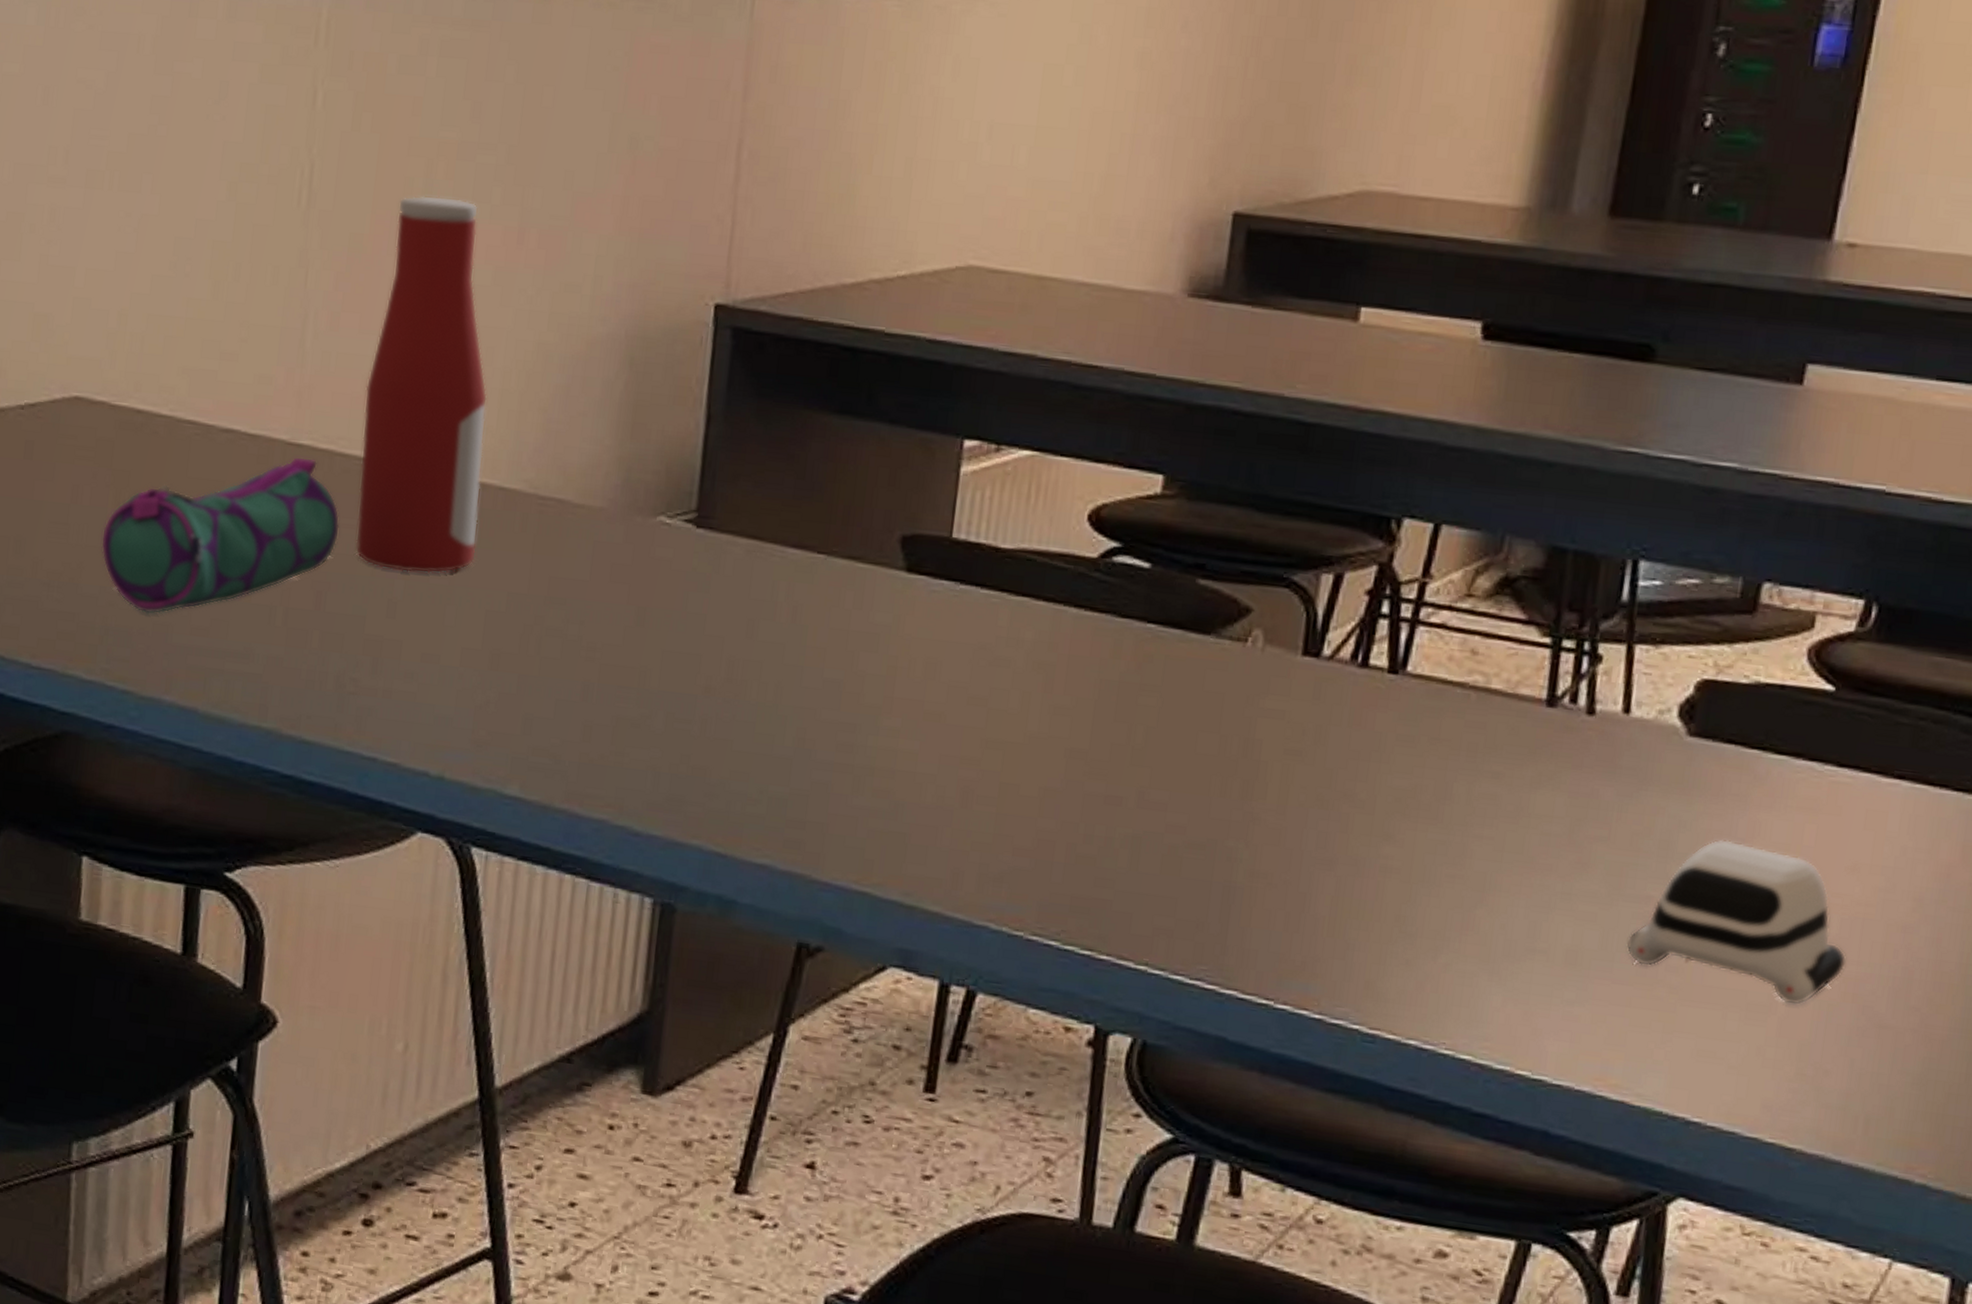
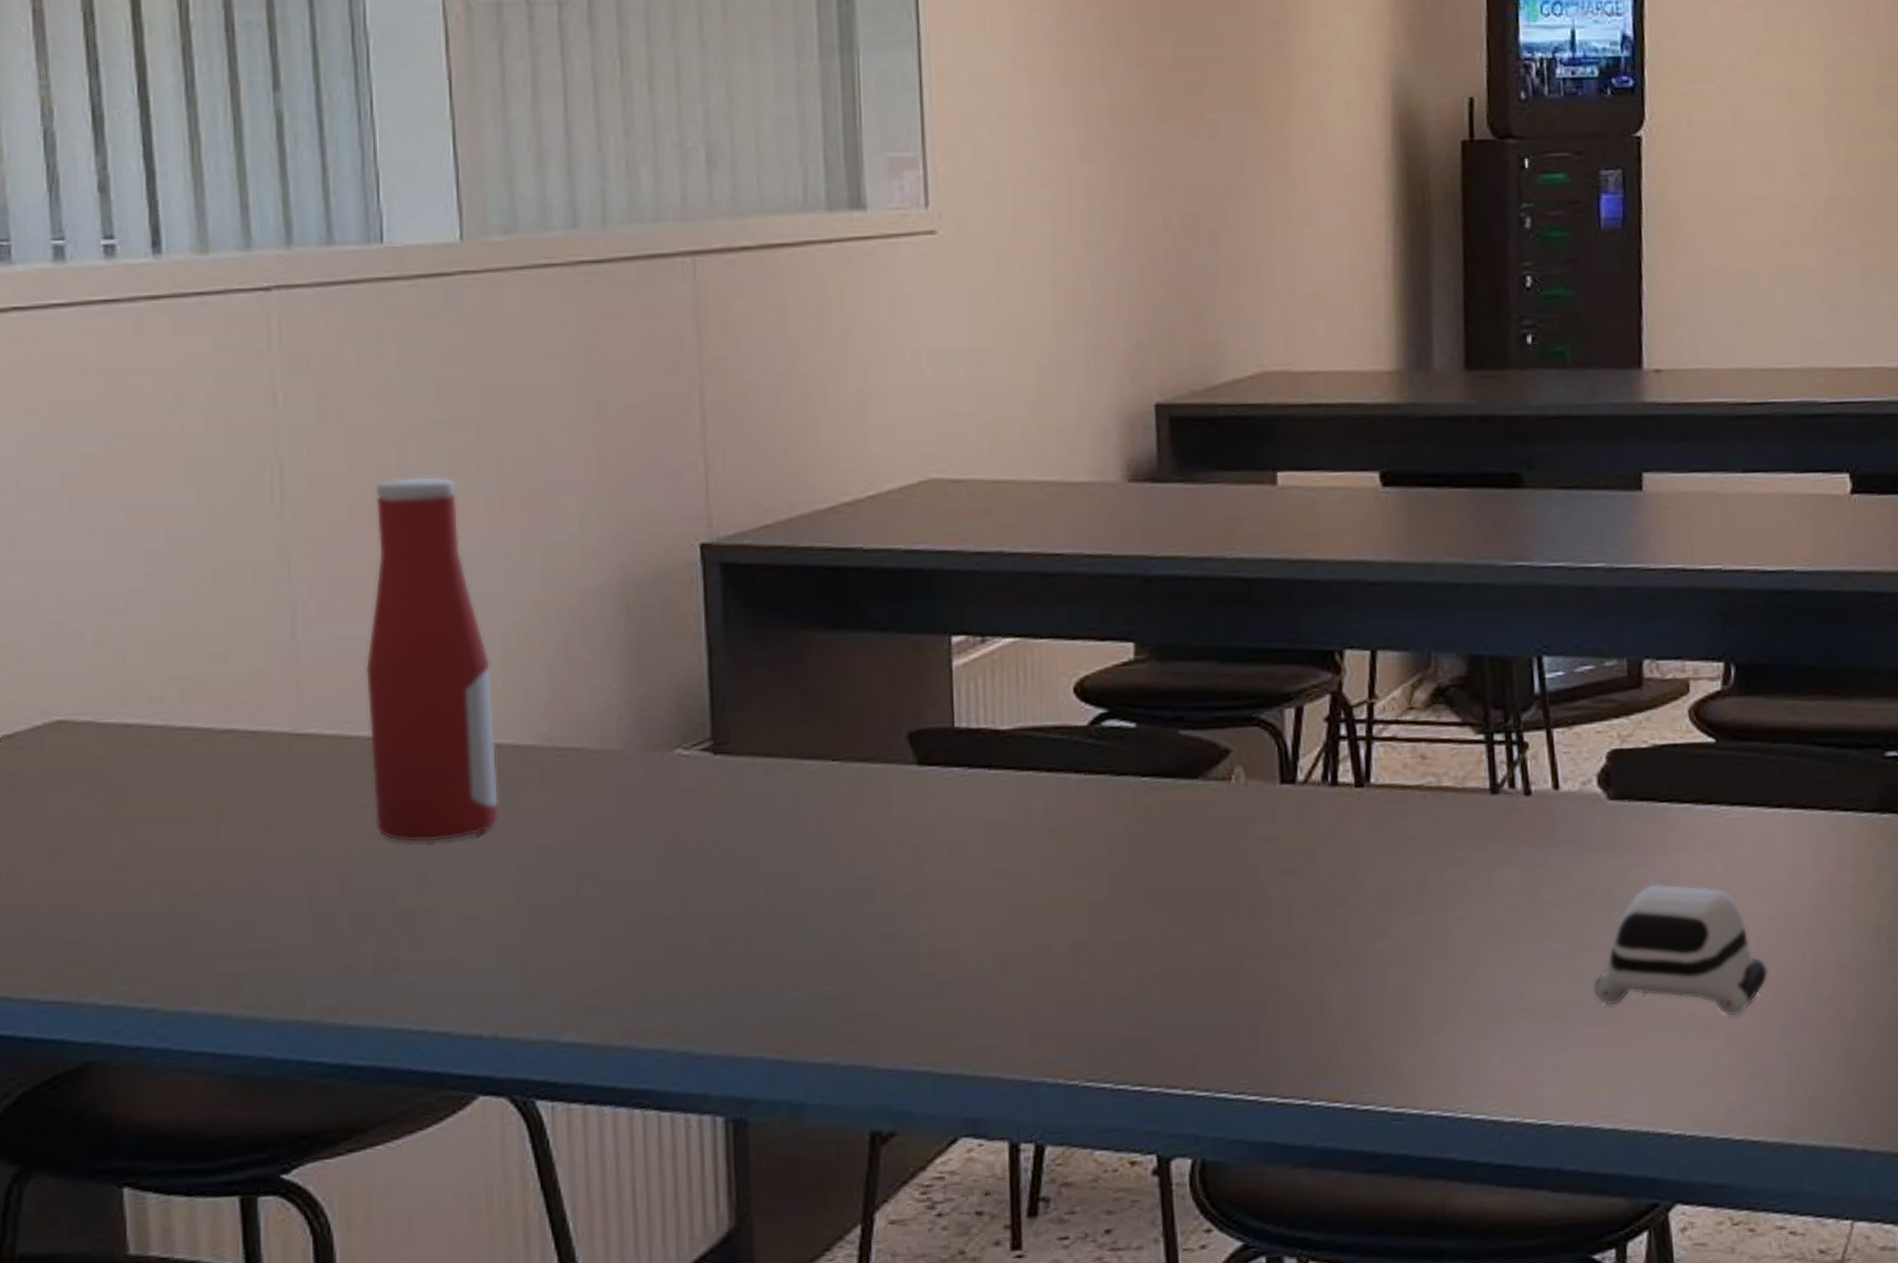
pencil case: present [100,456,340,614] -> none [103,745,357,927]

